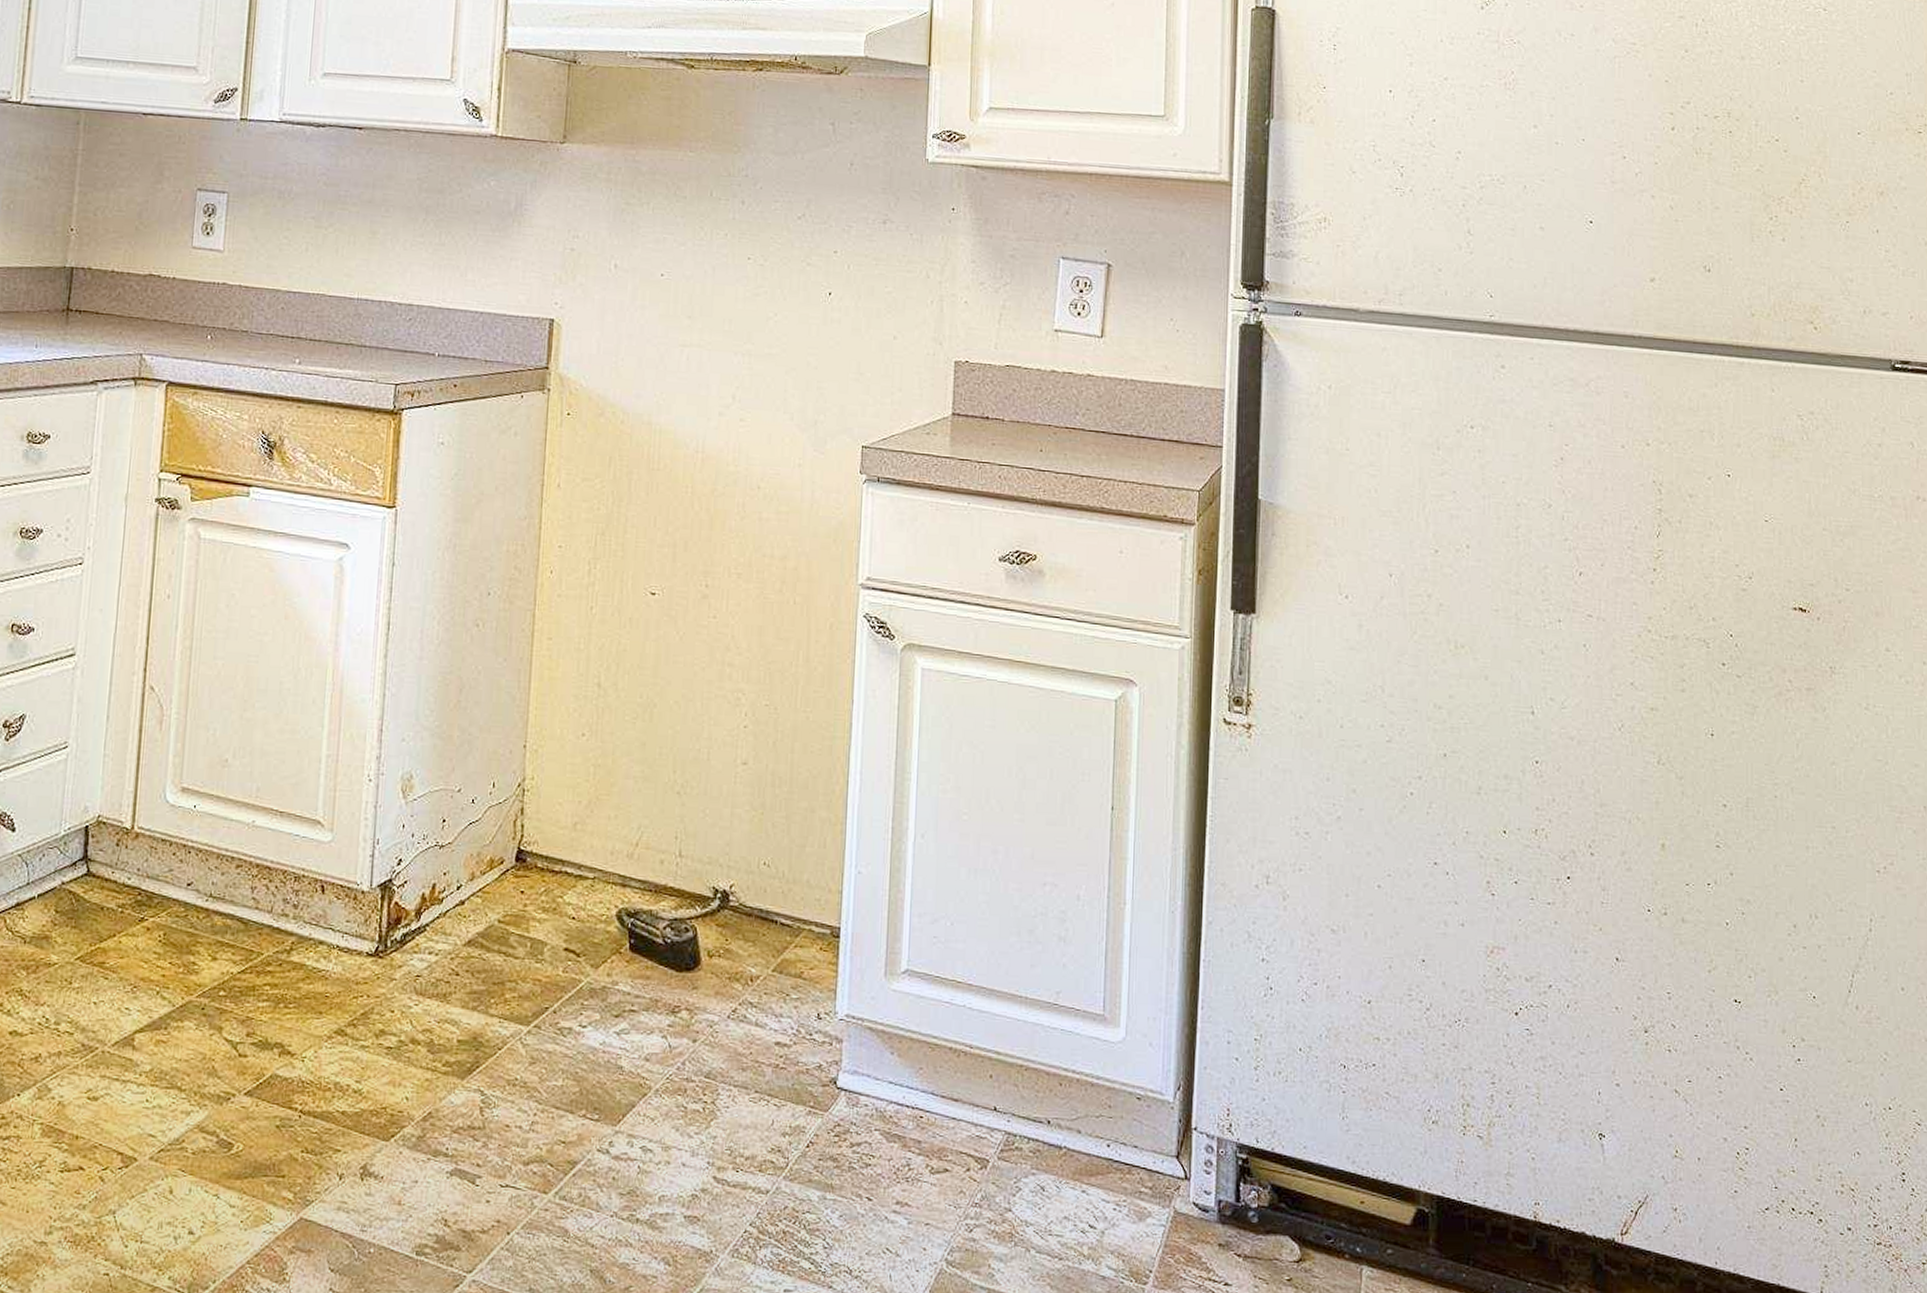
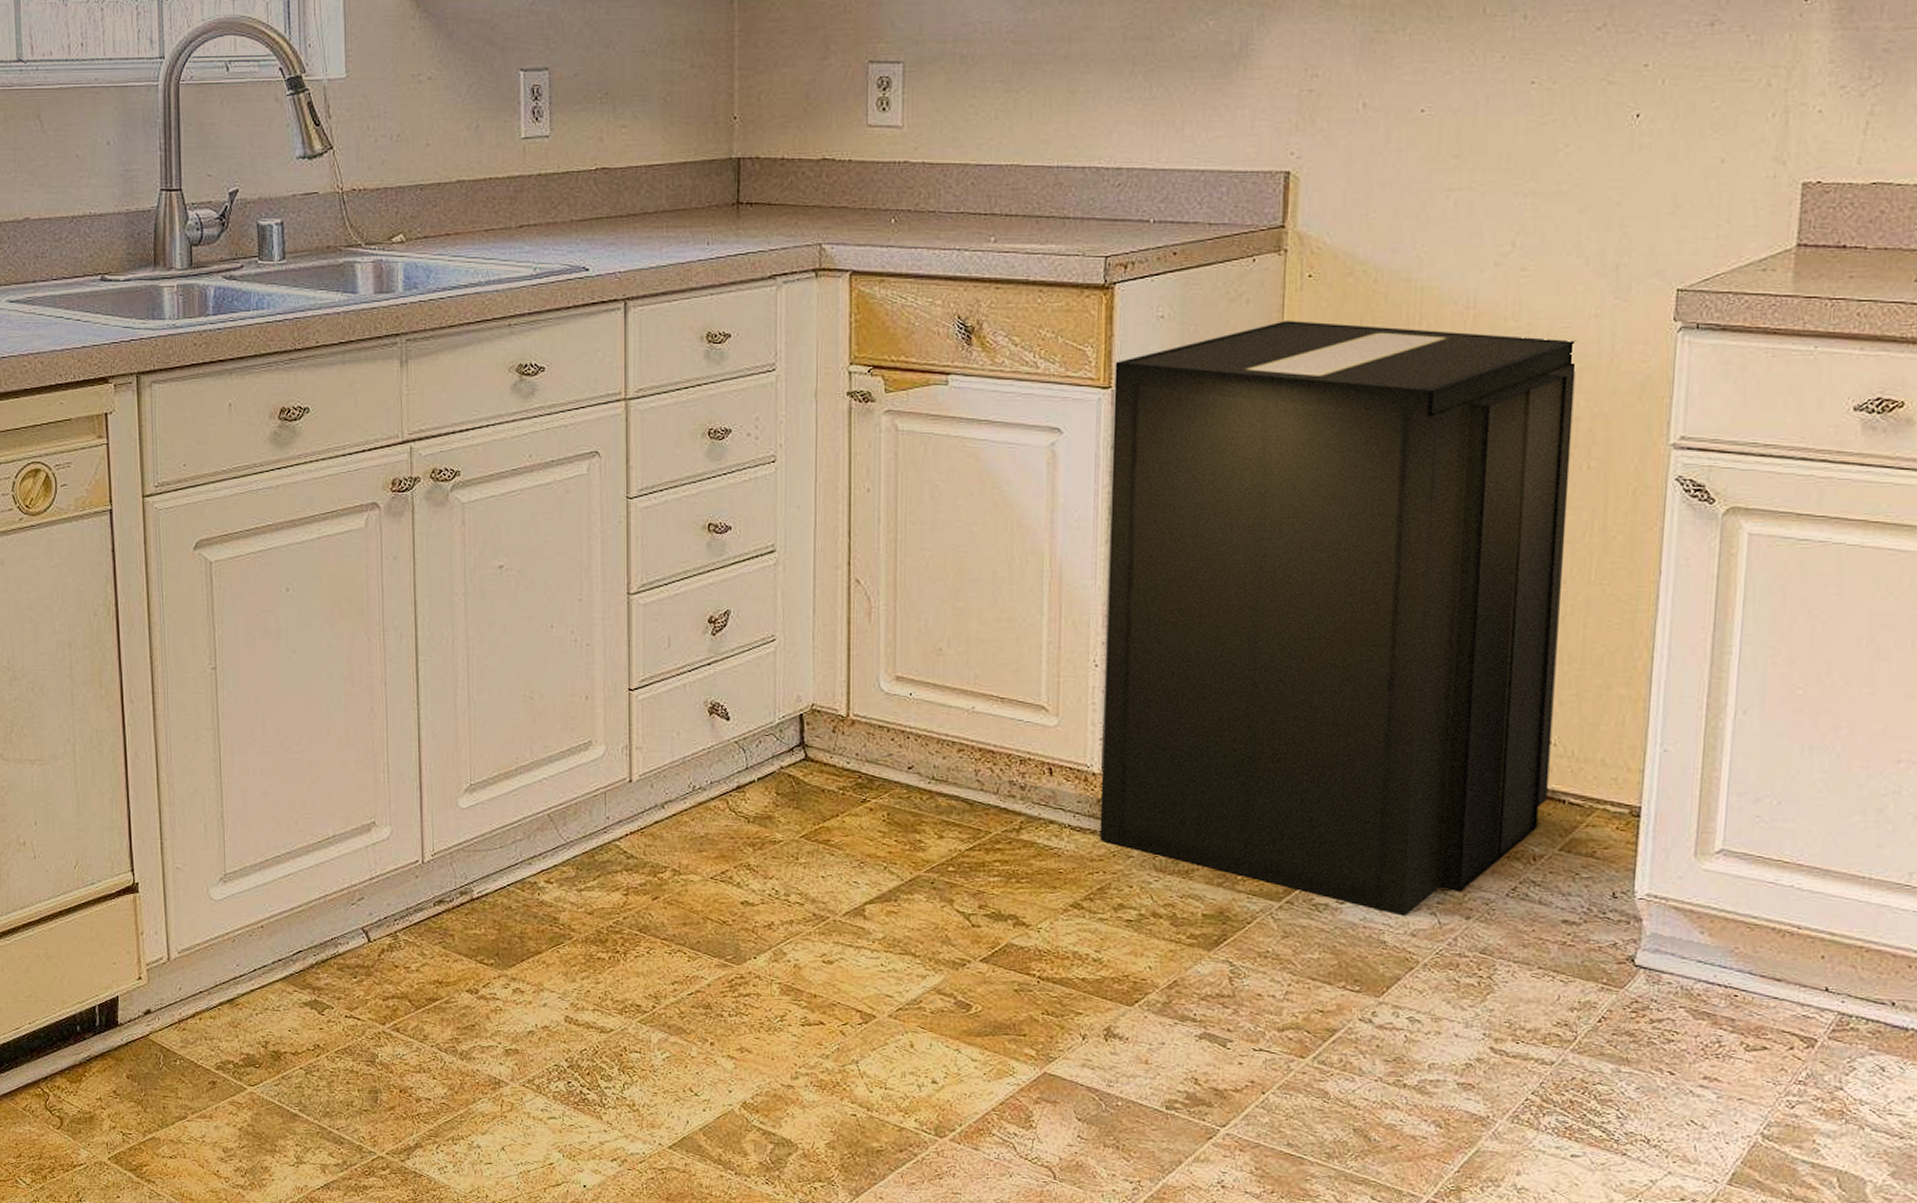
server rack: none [365,453,785,1040] -> present [1099,321,1578,916]

